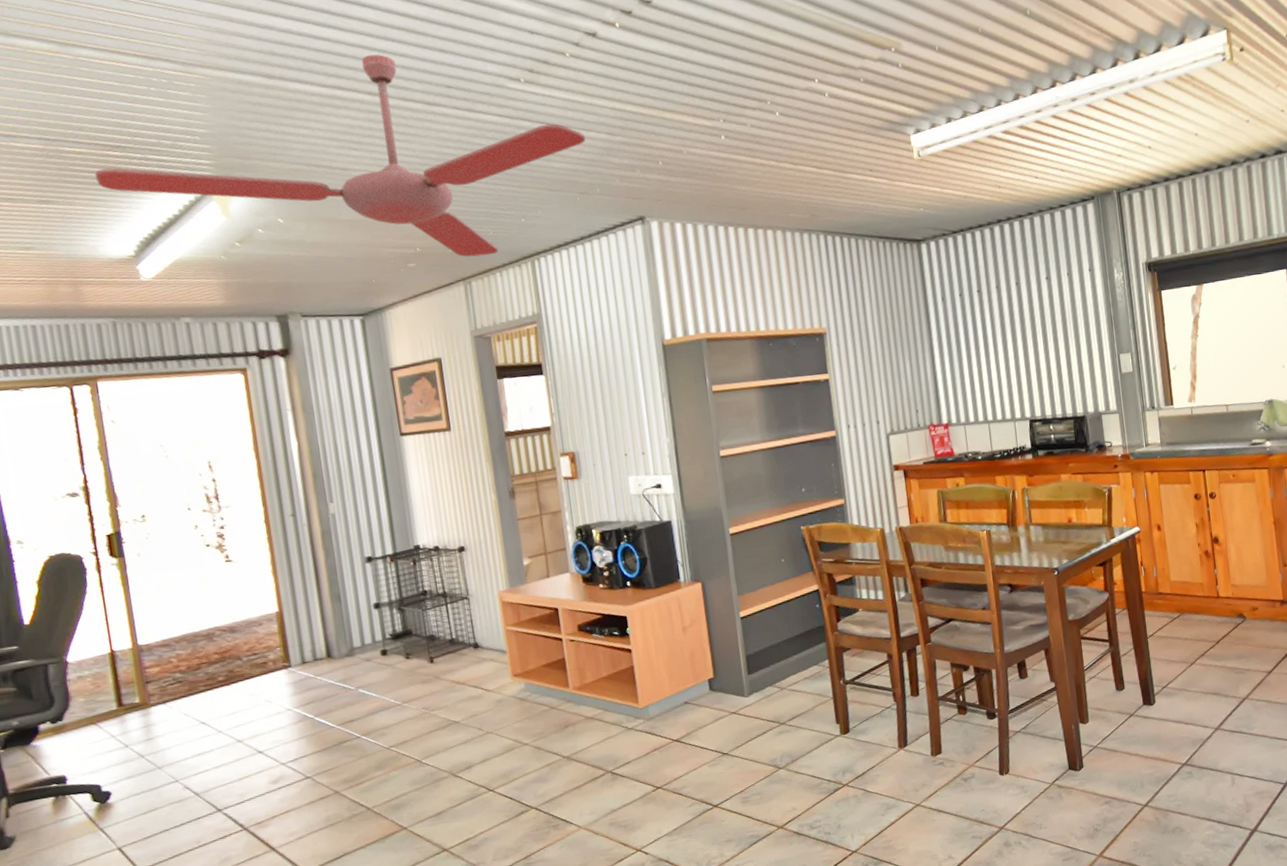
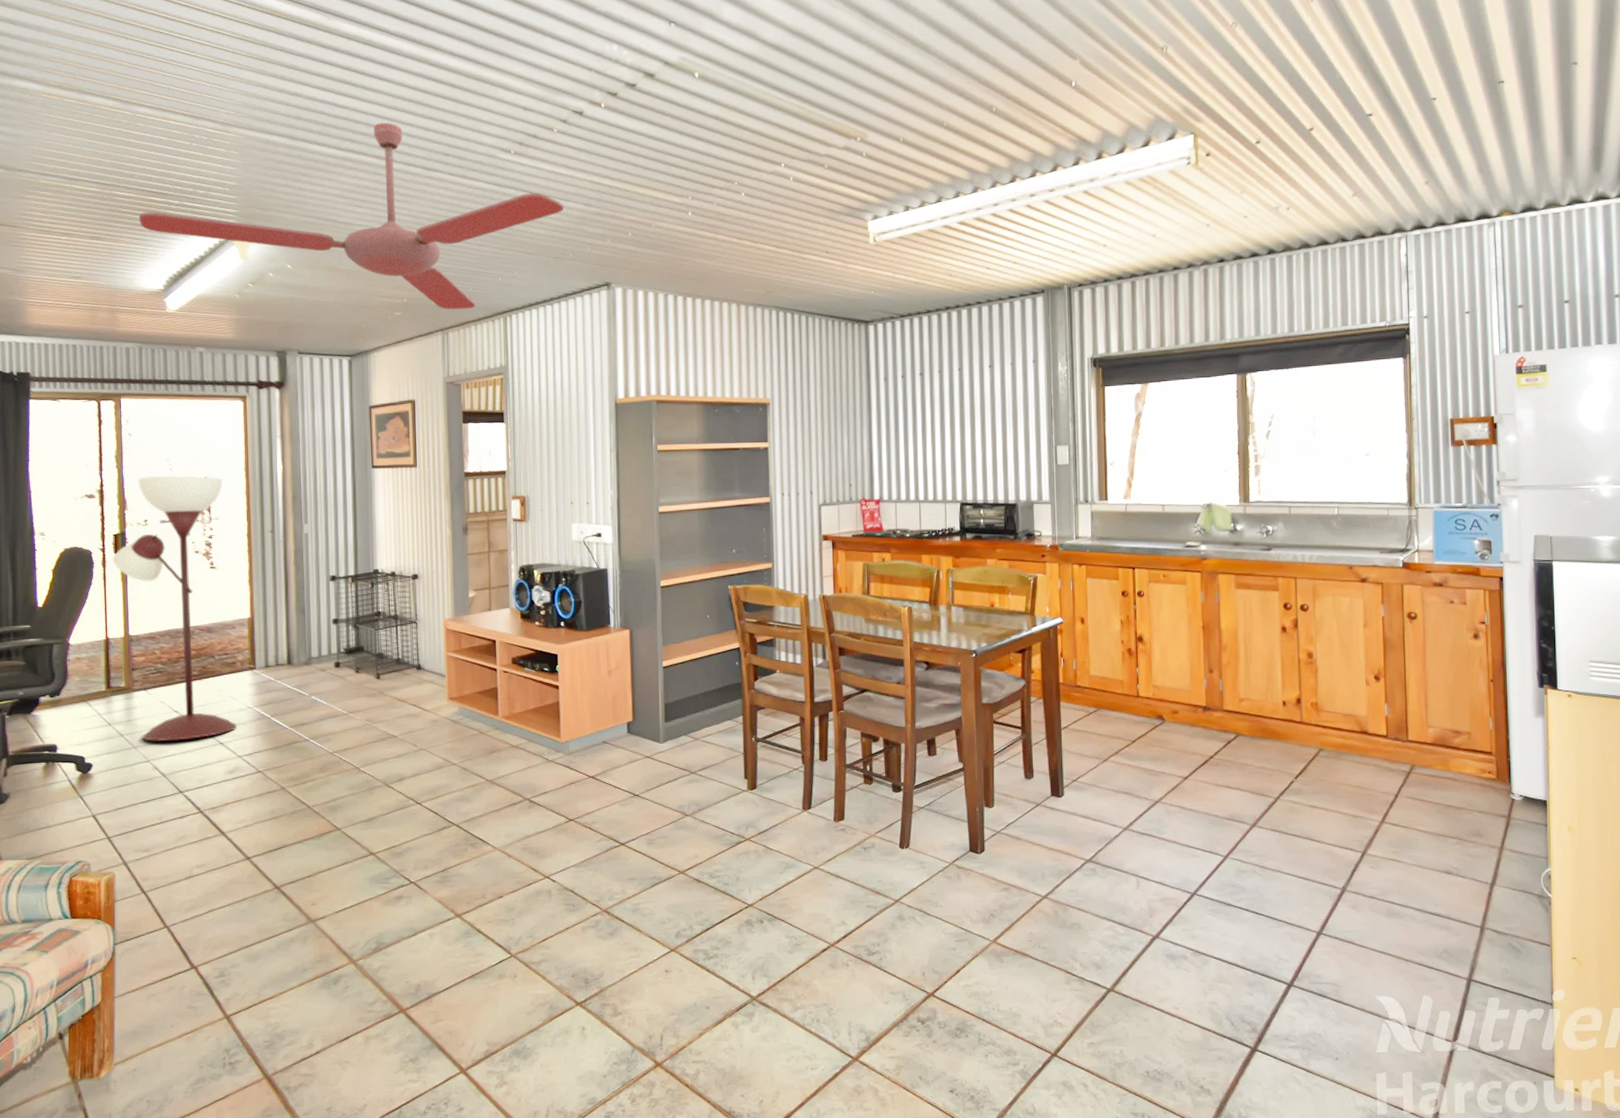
floor lamp: none [108,461,276,759] -> present [112,475,237,741]

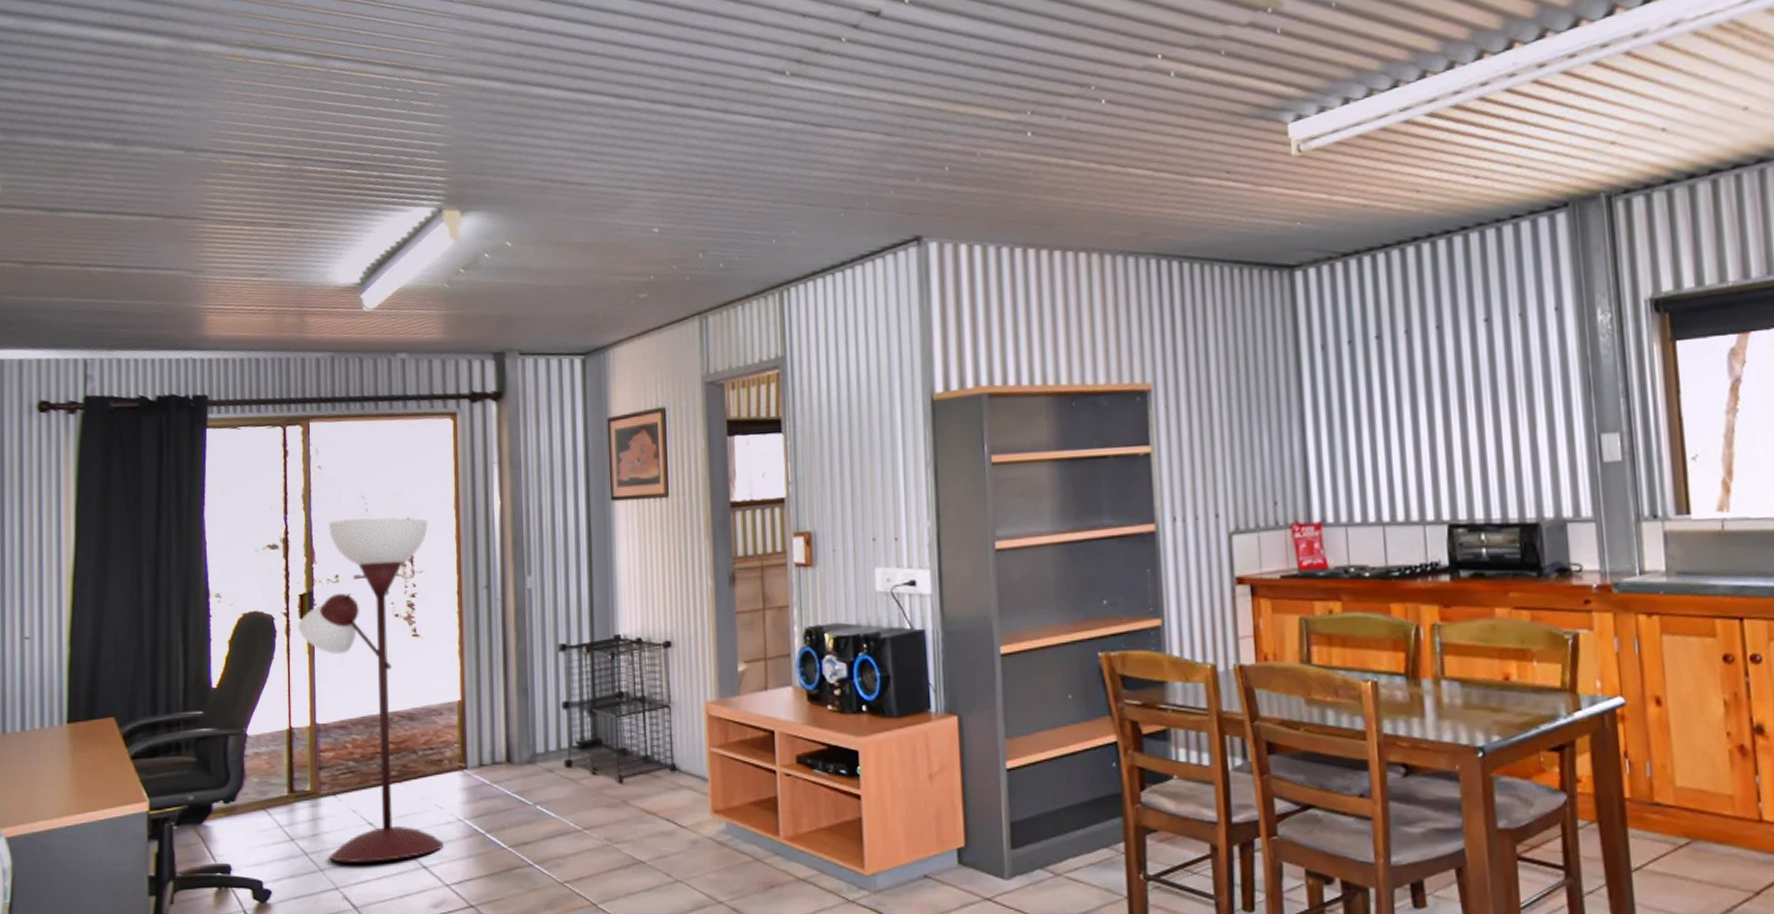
ceiling fan: present [138,123,564,310] -> none [332,50,857,287]

